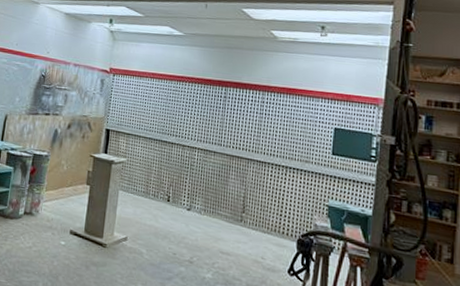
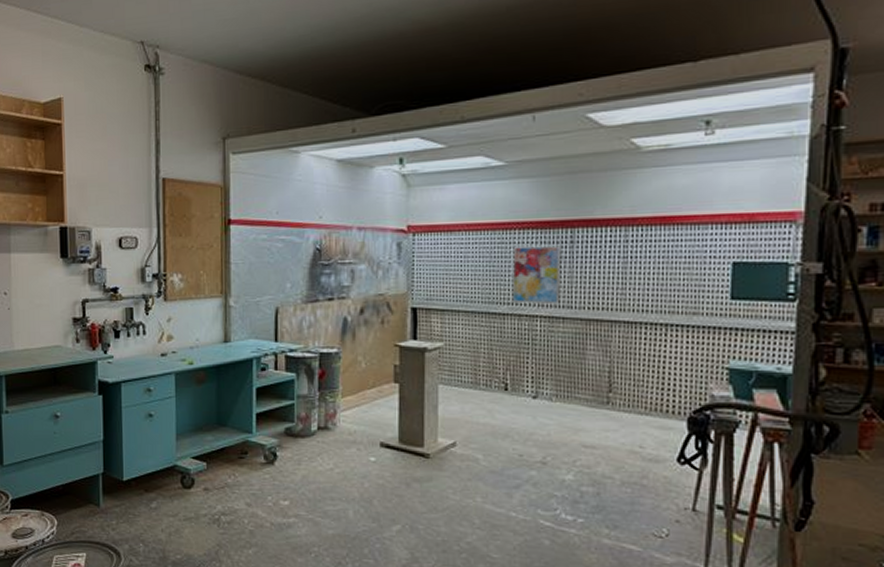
wall art: none [179,94,218,142] -> present [511,245,562,305]

